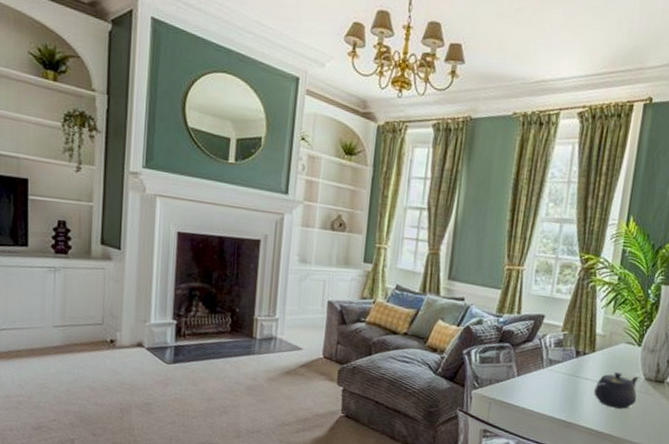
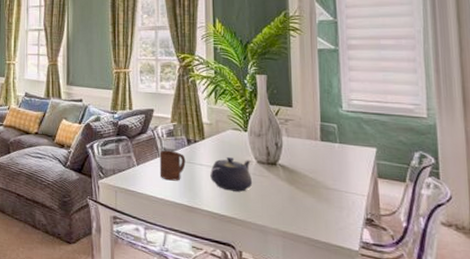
cup: none [540,361,571,395] -> present [159,150,186,181]

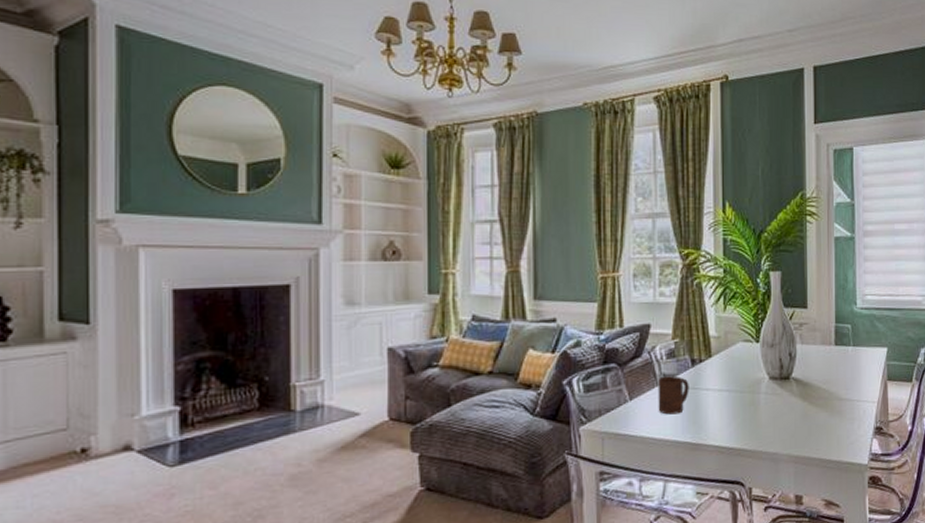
teapot: present [210,156,253,192] -> none [718,375,765,417]

